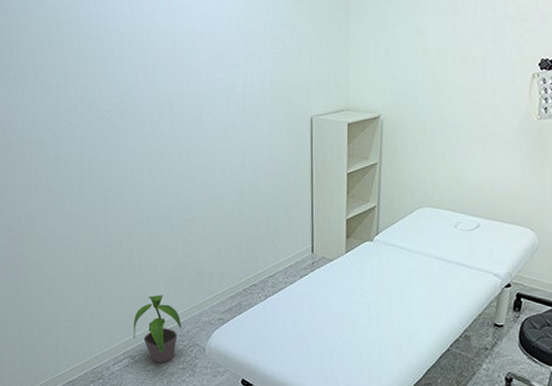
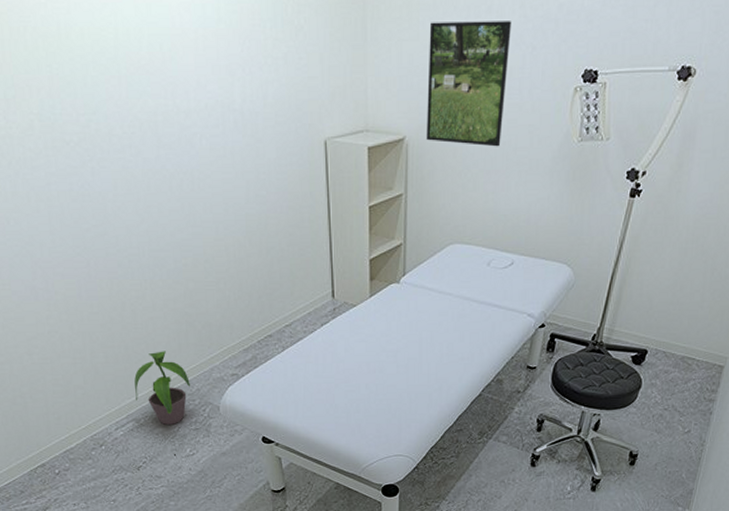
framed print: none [398,21,474,124] -> present [426,21,511,147]

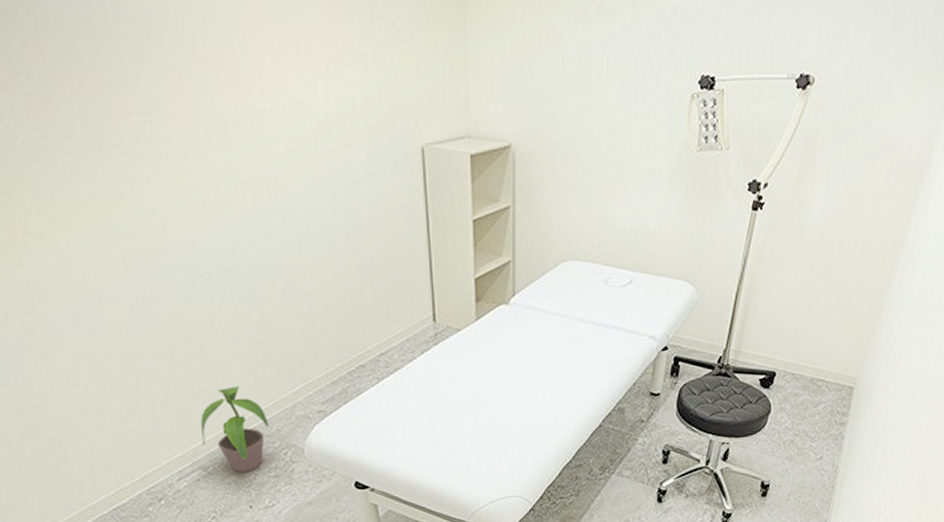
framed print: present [426,21,511,147] -> none [534,20,623,156]

